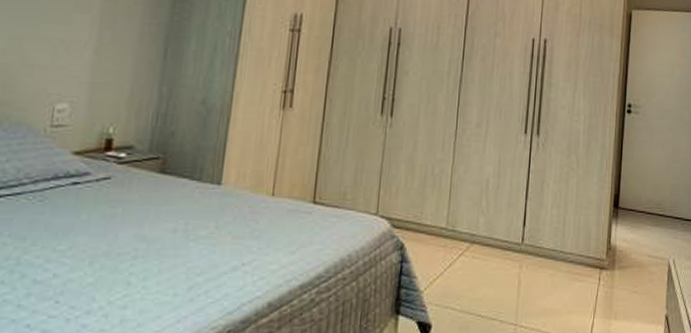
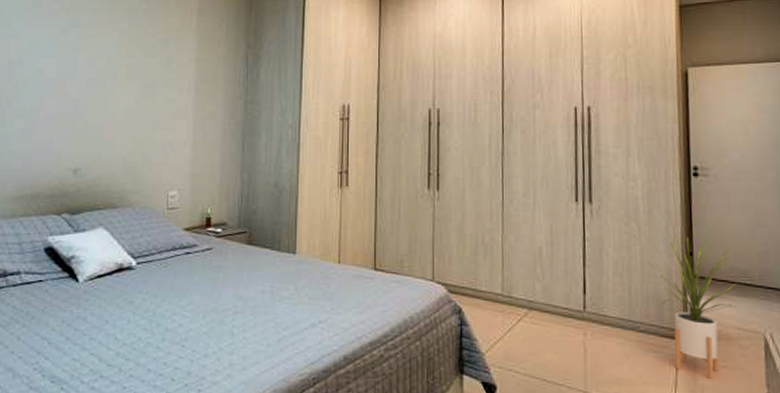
house plant: none [582,168,652,304] -> present [648,235,738,379]

